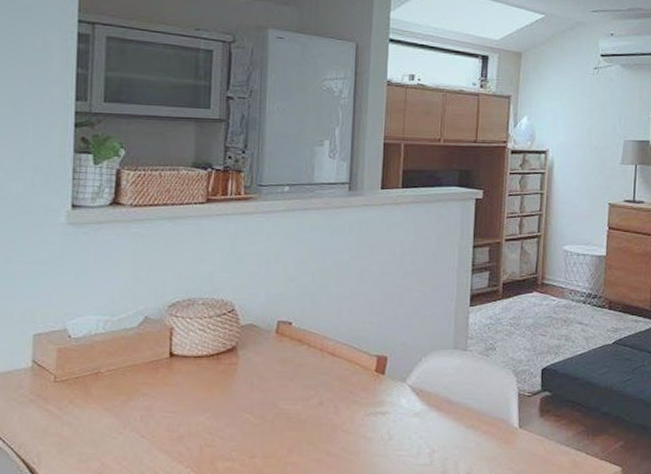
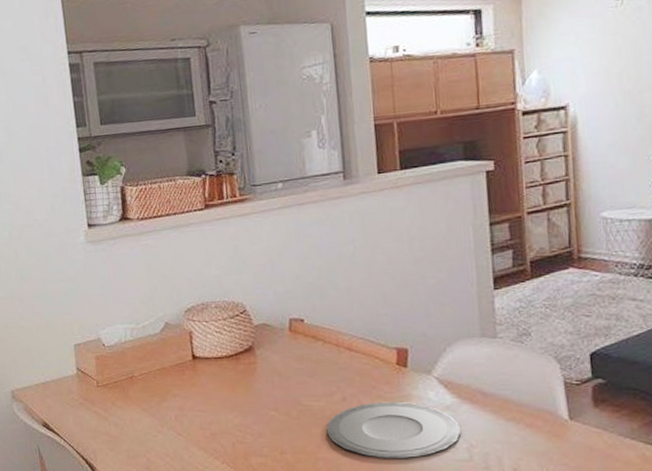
plate: none [299,407,426,464] -> present [326,401,462,459]

